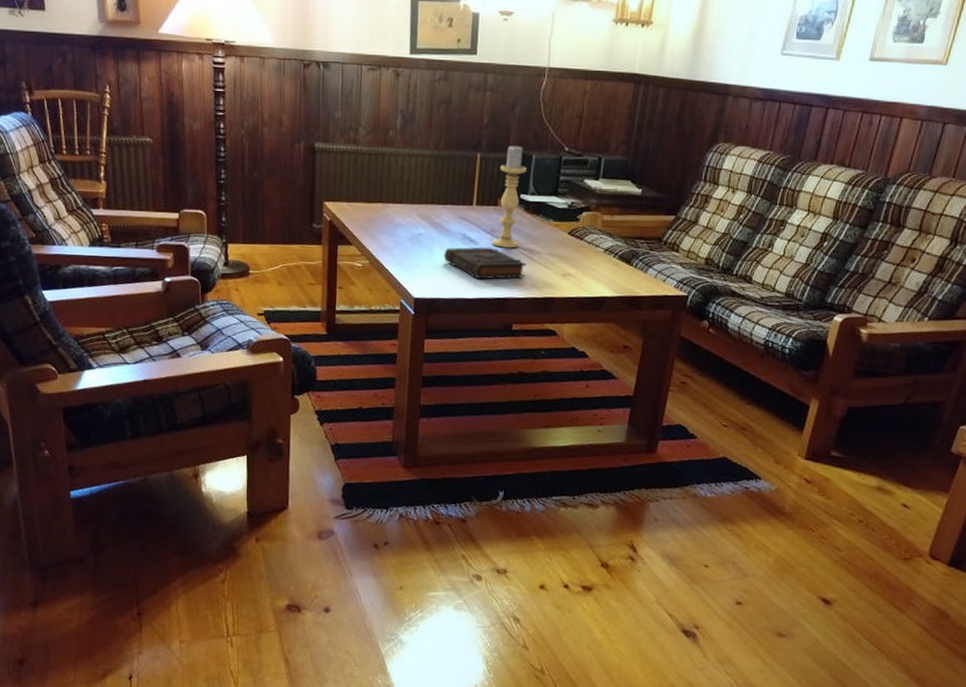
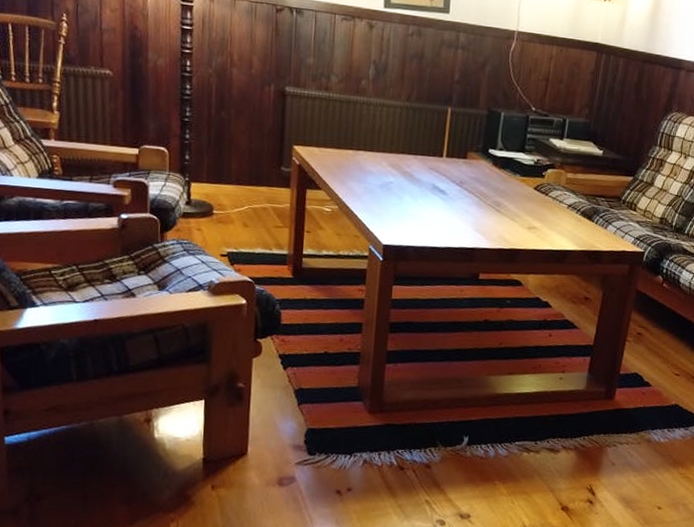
book: present [444,247,526,280] -> none [413,197,494,230]
candle holder: present [491,144,527,248] -> none [460,101,496,200]

